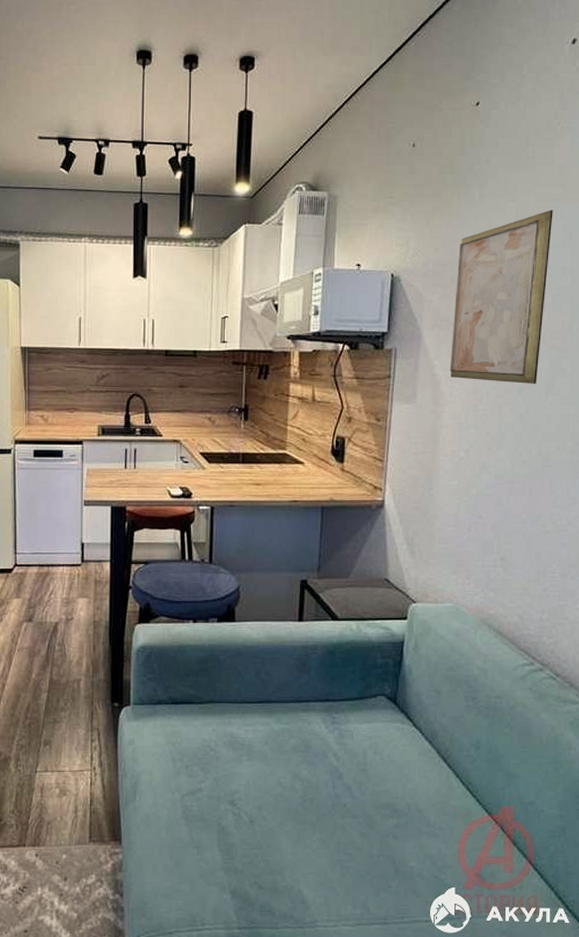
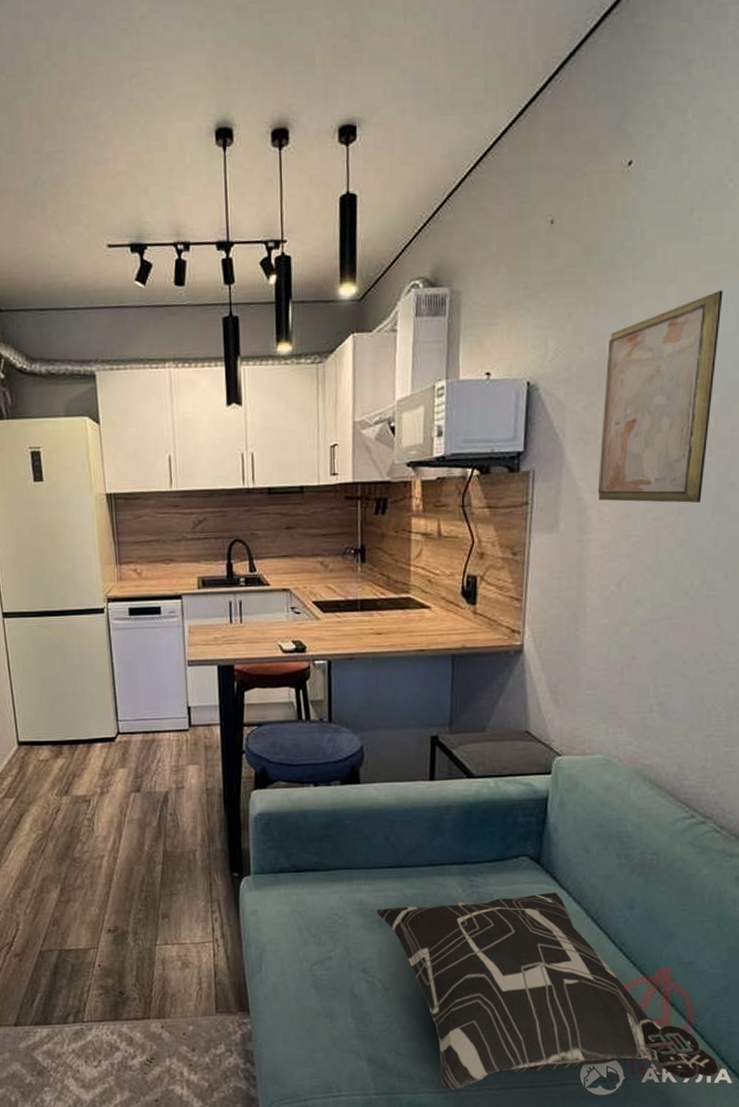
decorative pillow: none [246,731,557,925] -> present [377,892,719,1090]

